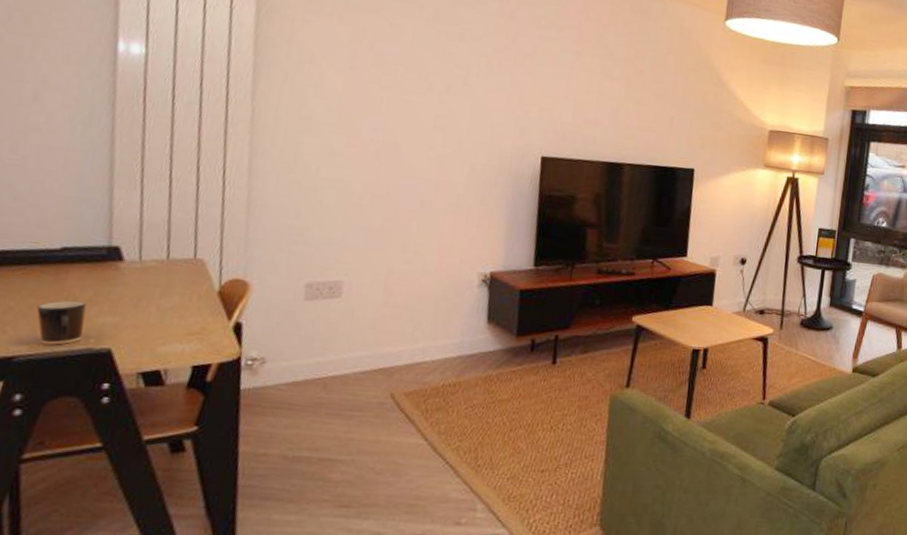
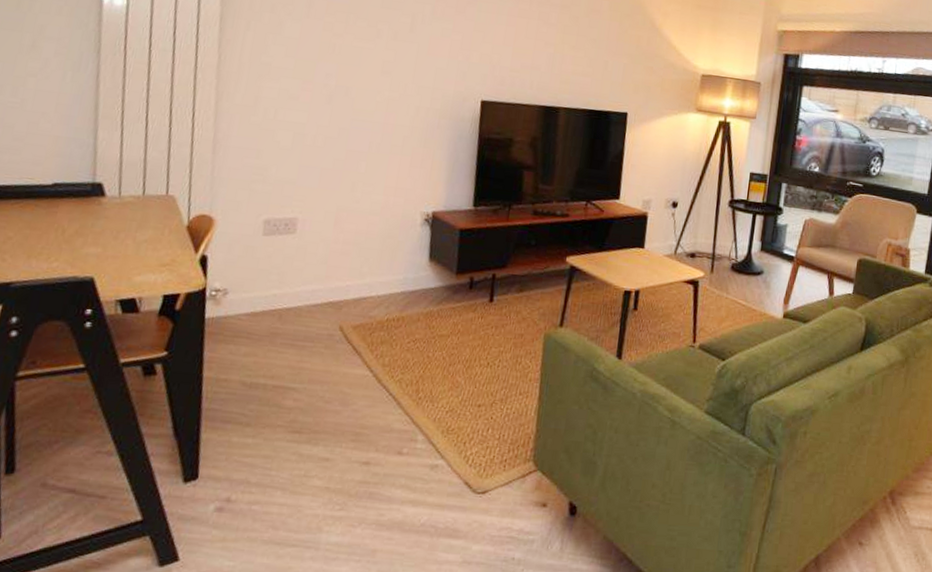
mug: present [36,300,87,345] -> none [31,232,74,273]

